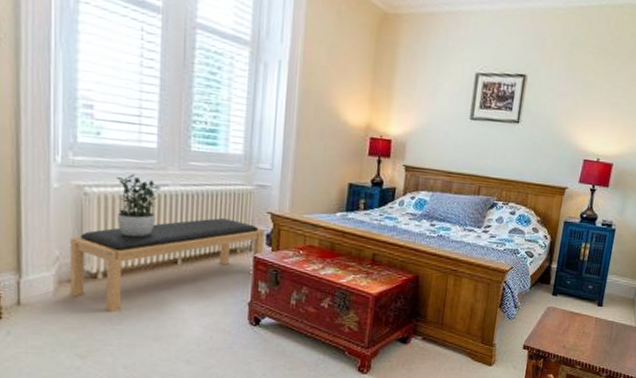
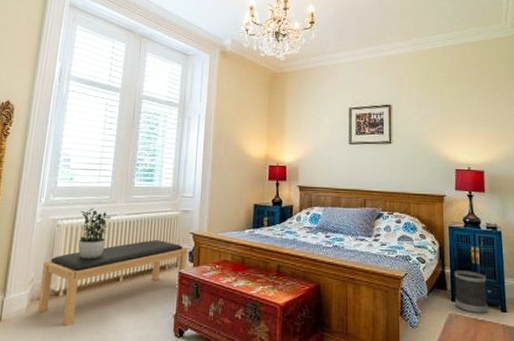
wastebasket: none [555,265,591,308] -> present [454,270,488,314]

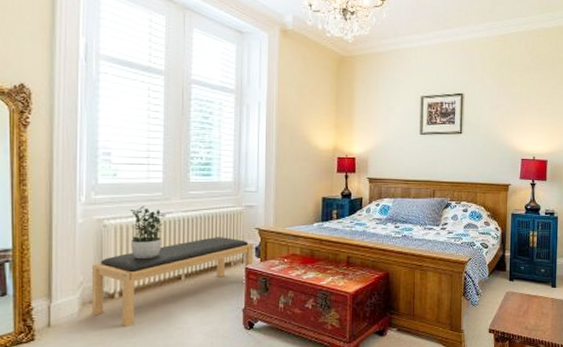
wastebasket: present [454,270,488,314] -> none [512,253,542,291]

